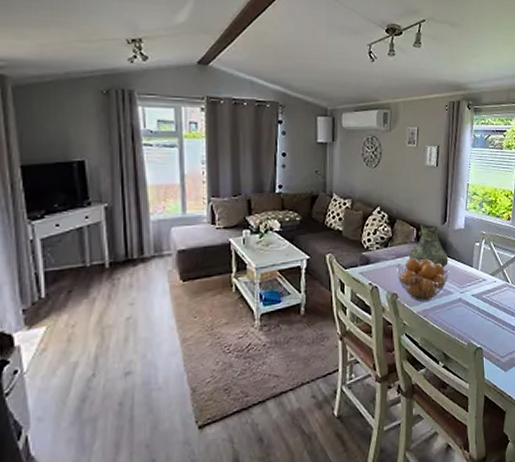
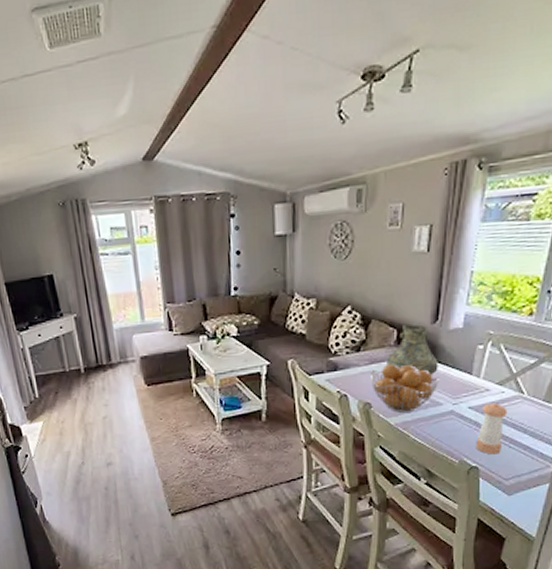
pepper shaker: none [479,290,499,336] -> present [476,403,508,455]

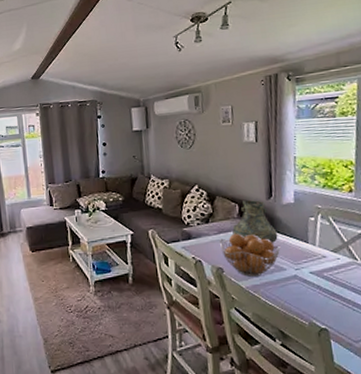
pepper shaker: present [476,403,508,455] -> none [321,268,347,317]

